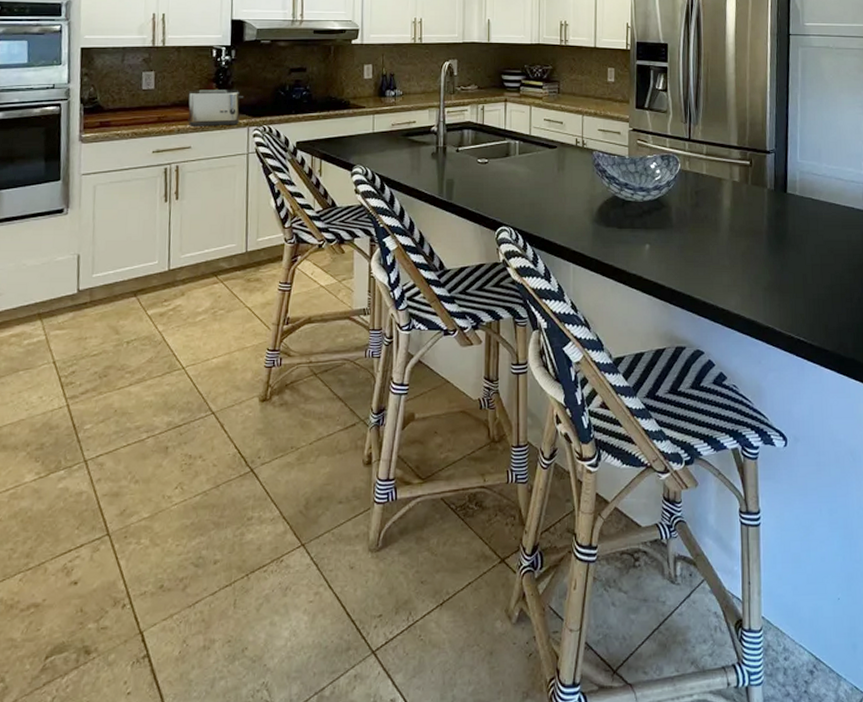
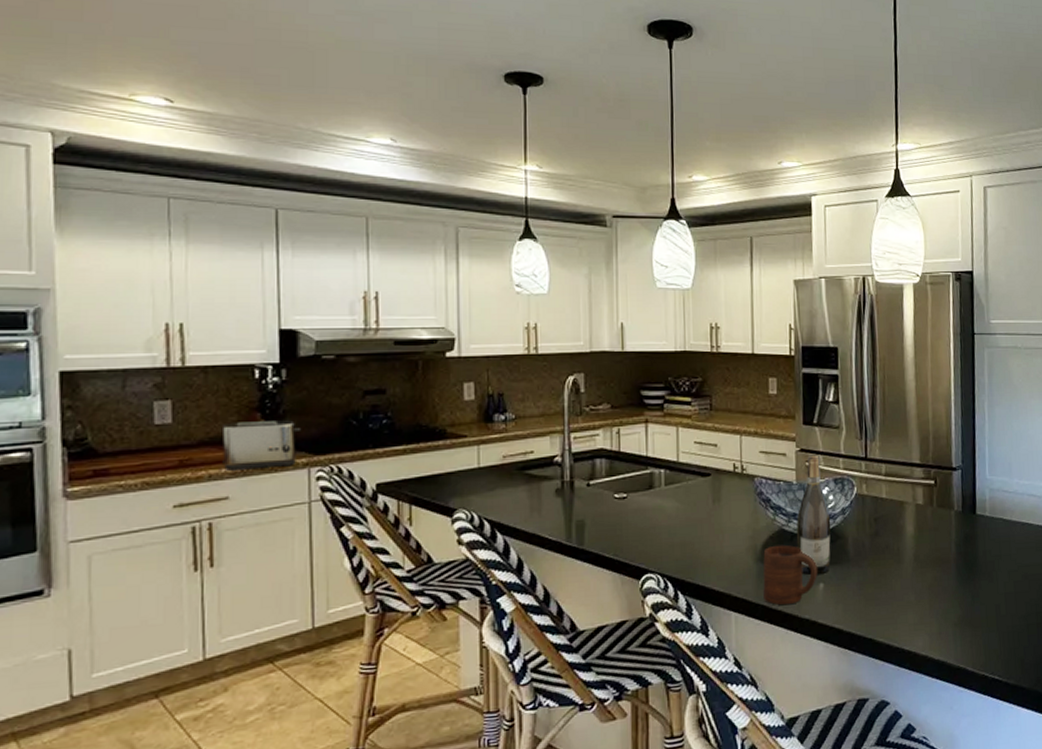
cup: none [597,209,644,261] -> present [763,544,817,606]
wine bottle: none [627,134,657,236] -> present [796,455,831,575]

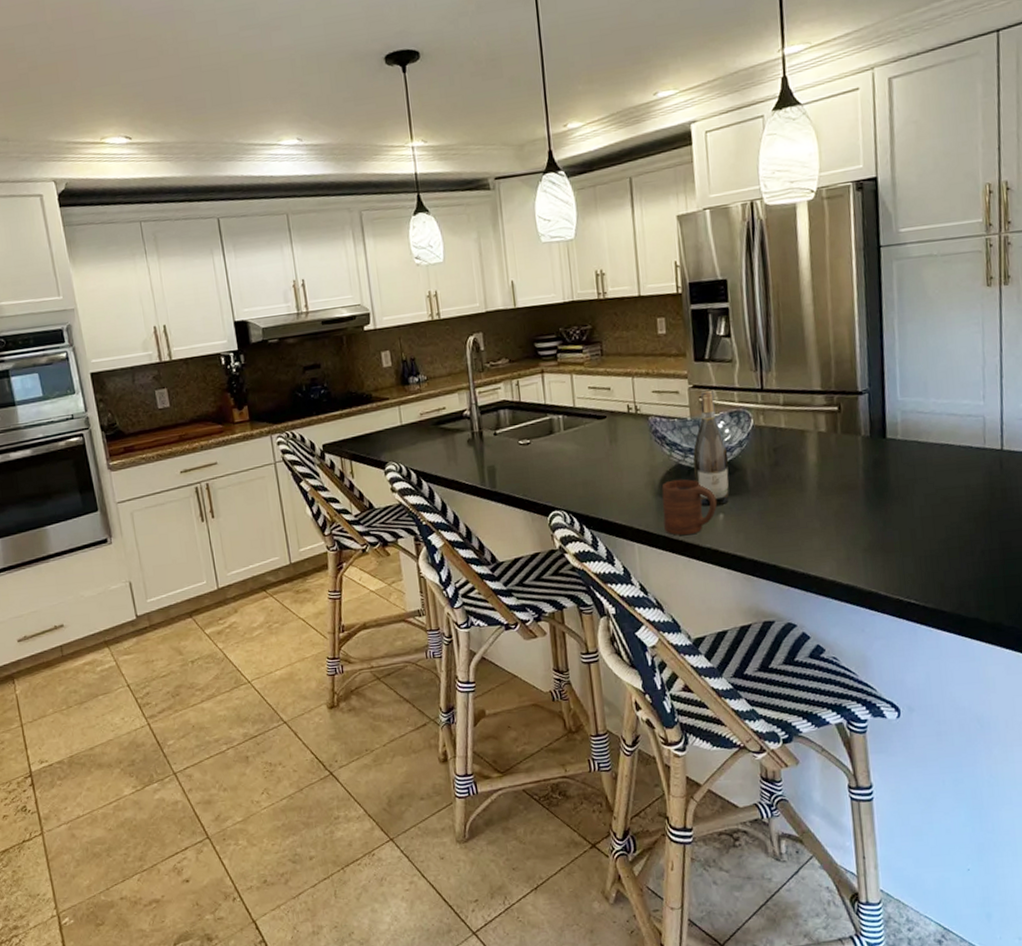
toaster: present [221,419,302,470] -> none [204,396,262,441]

